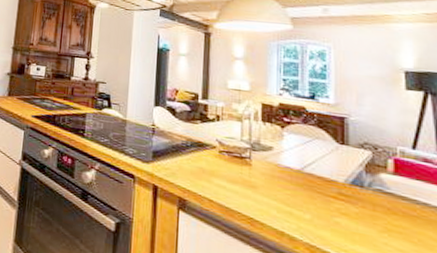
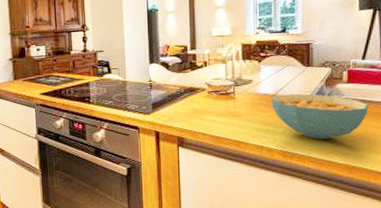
cereal bowl: none [295,171,424,242] -> present [271,93,369,139]

